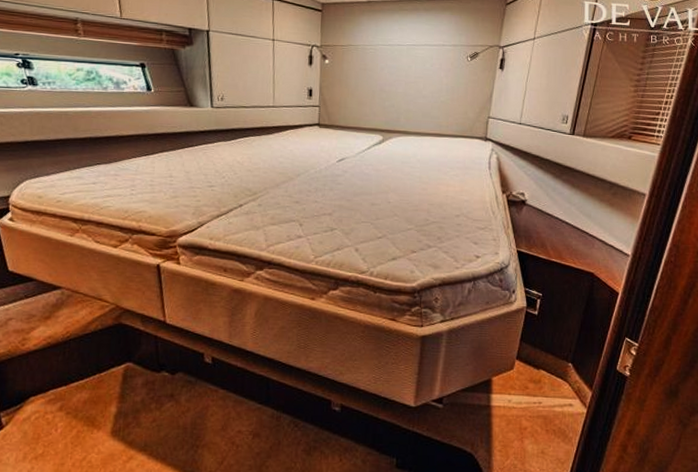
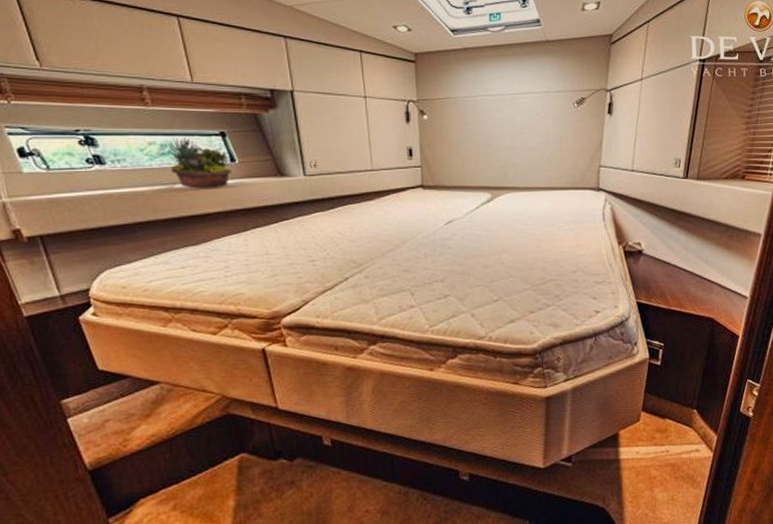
succulent planter: none [93,66,148,113] -> present [168,138,232,188]

